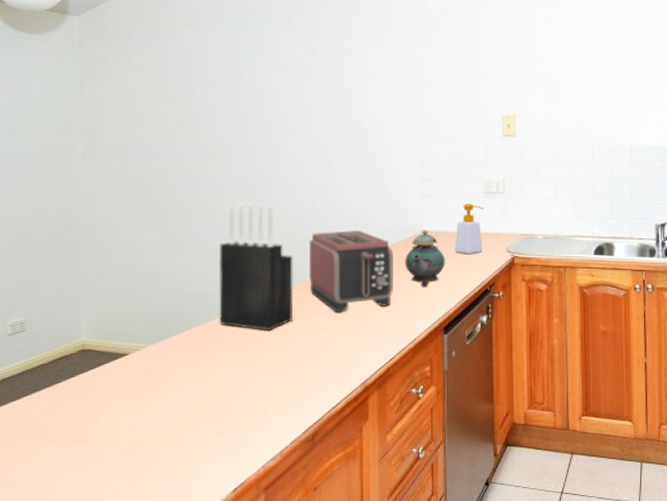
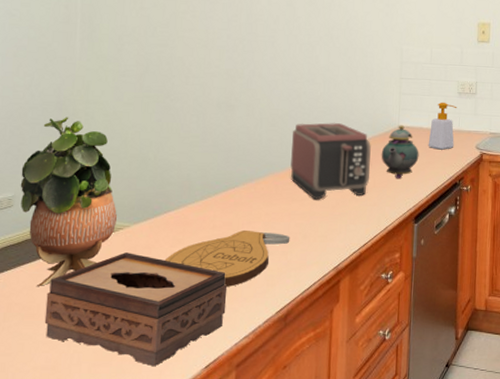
potted plant: none [31,235,132,412] -> present [20,117,117,286]
tissue box: none [65,374,251,492] -> present [44,252,228,367]
cutting board: none [184,347,313,408] -> present [164,229,290,288]
knife block: present [218,202,294,330] -> none [202,92,277,214]

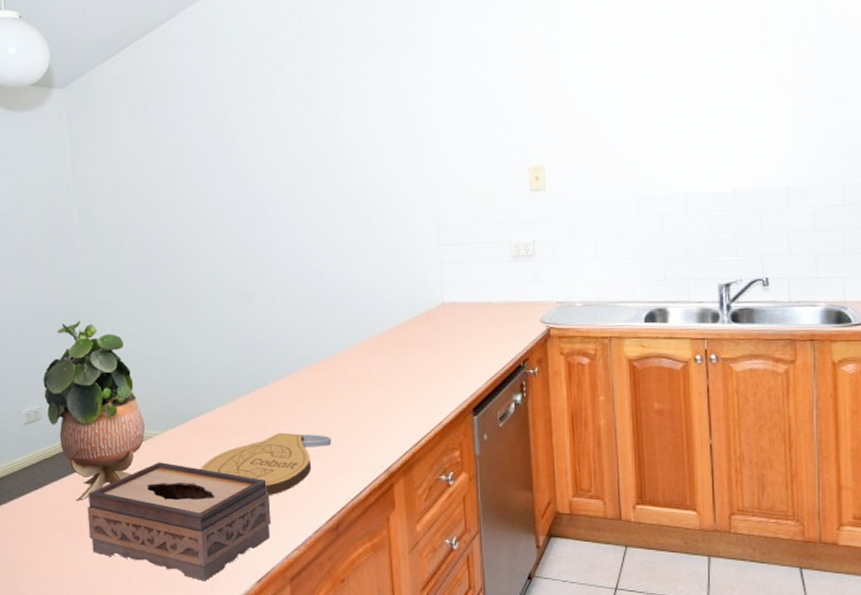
toaster: present [290,123,371,200] -> none [320,305,415,395]
teapot: present [381,125,419,179] -> none [425,301,471,365]
soap bottle: present [428,102,457,150] -> none [480,269,513,327]

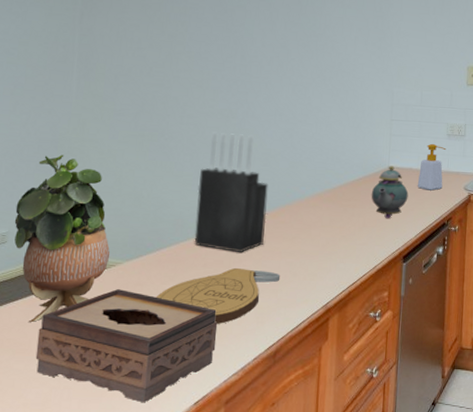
knife block: none [226,279,307,415] -> present [194,131,268,252]
teapot: none [425,301,471,365] -> present [371,166,409,219]
soap bottle: none [480,269,513,327] -> present [417,143,446,191]

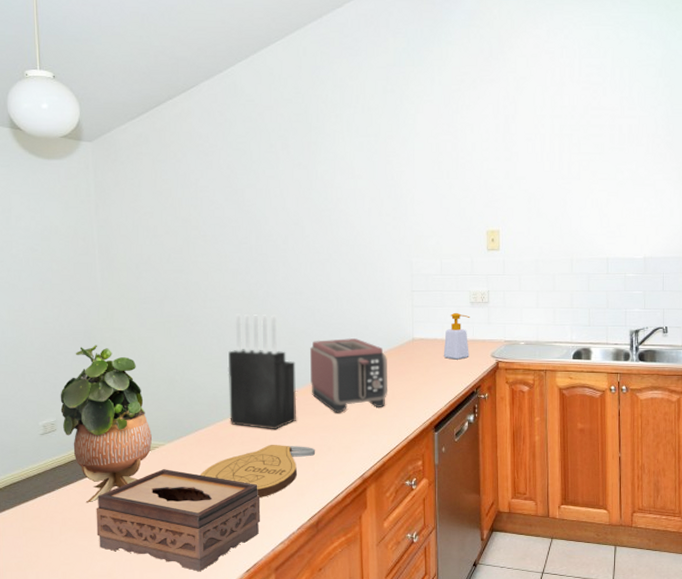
toaster: none [282,163,362,239] -> present [310,338,388,413]
teapot: present [371,166,409,219] -> none [397,337,435,390]

